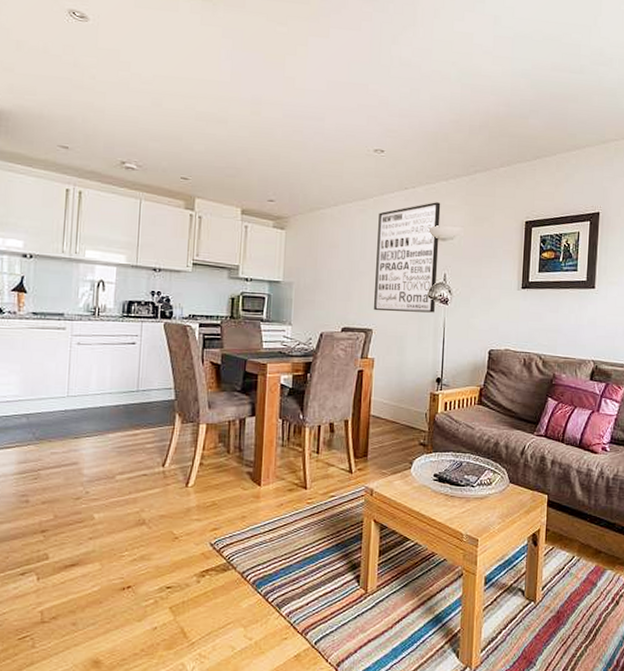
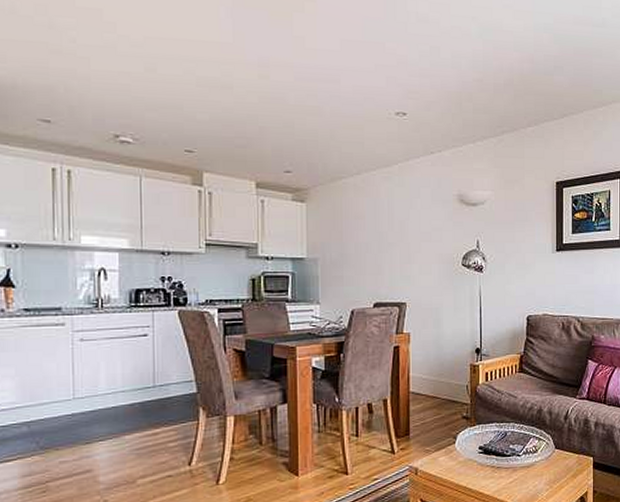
wall art: present [374,202,441,313] -> none [405,166,470,283]

